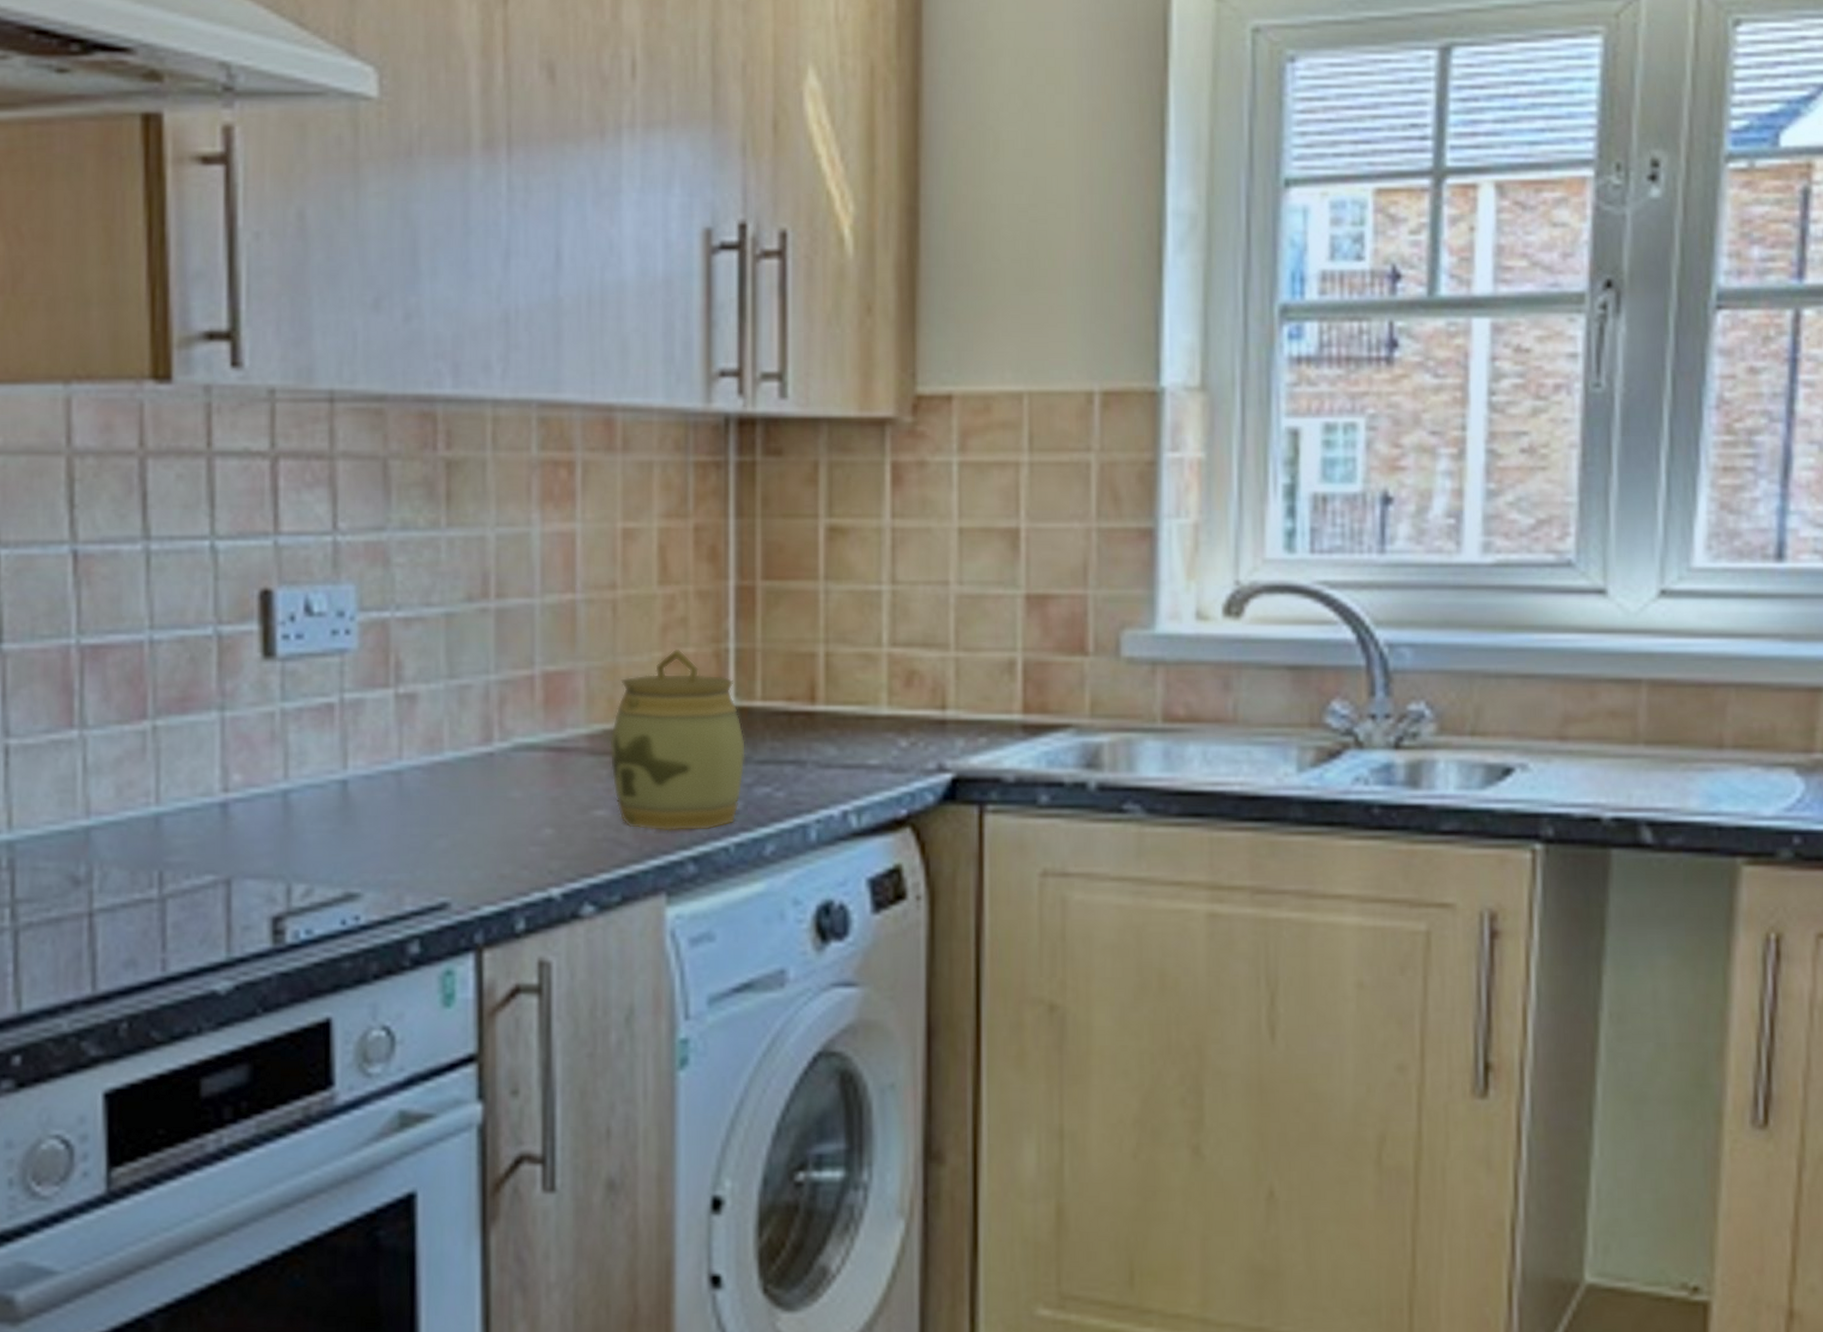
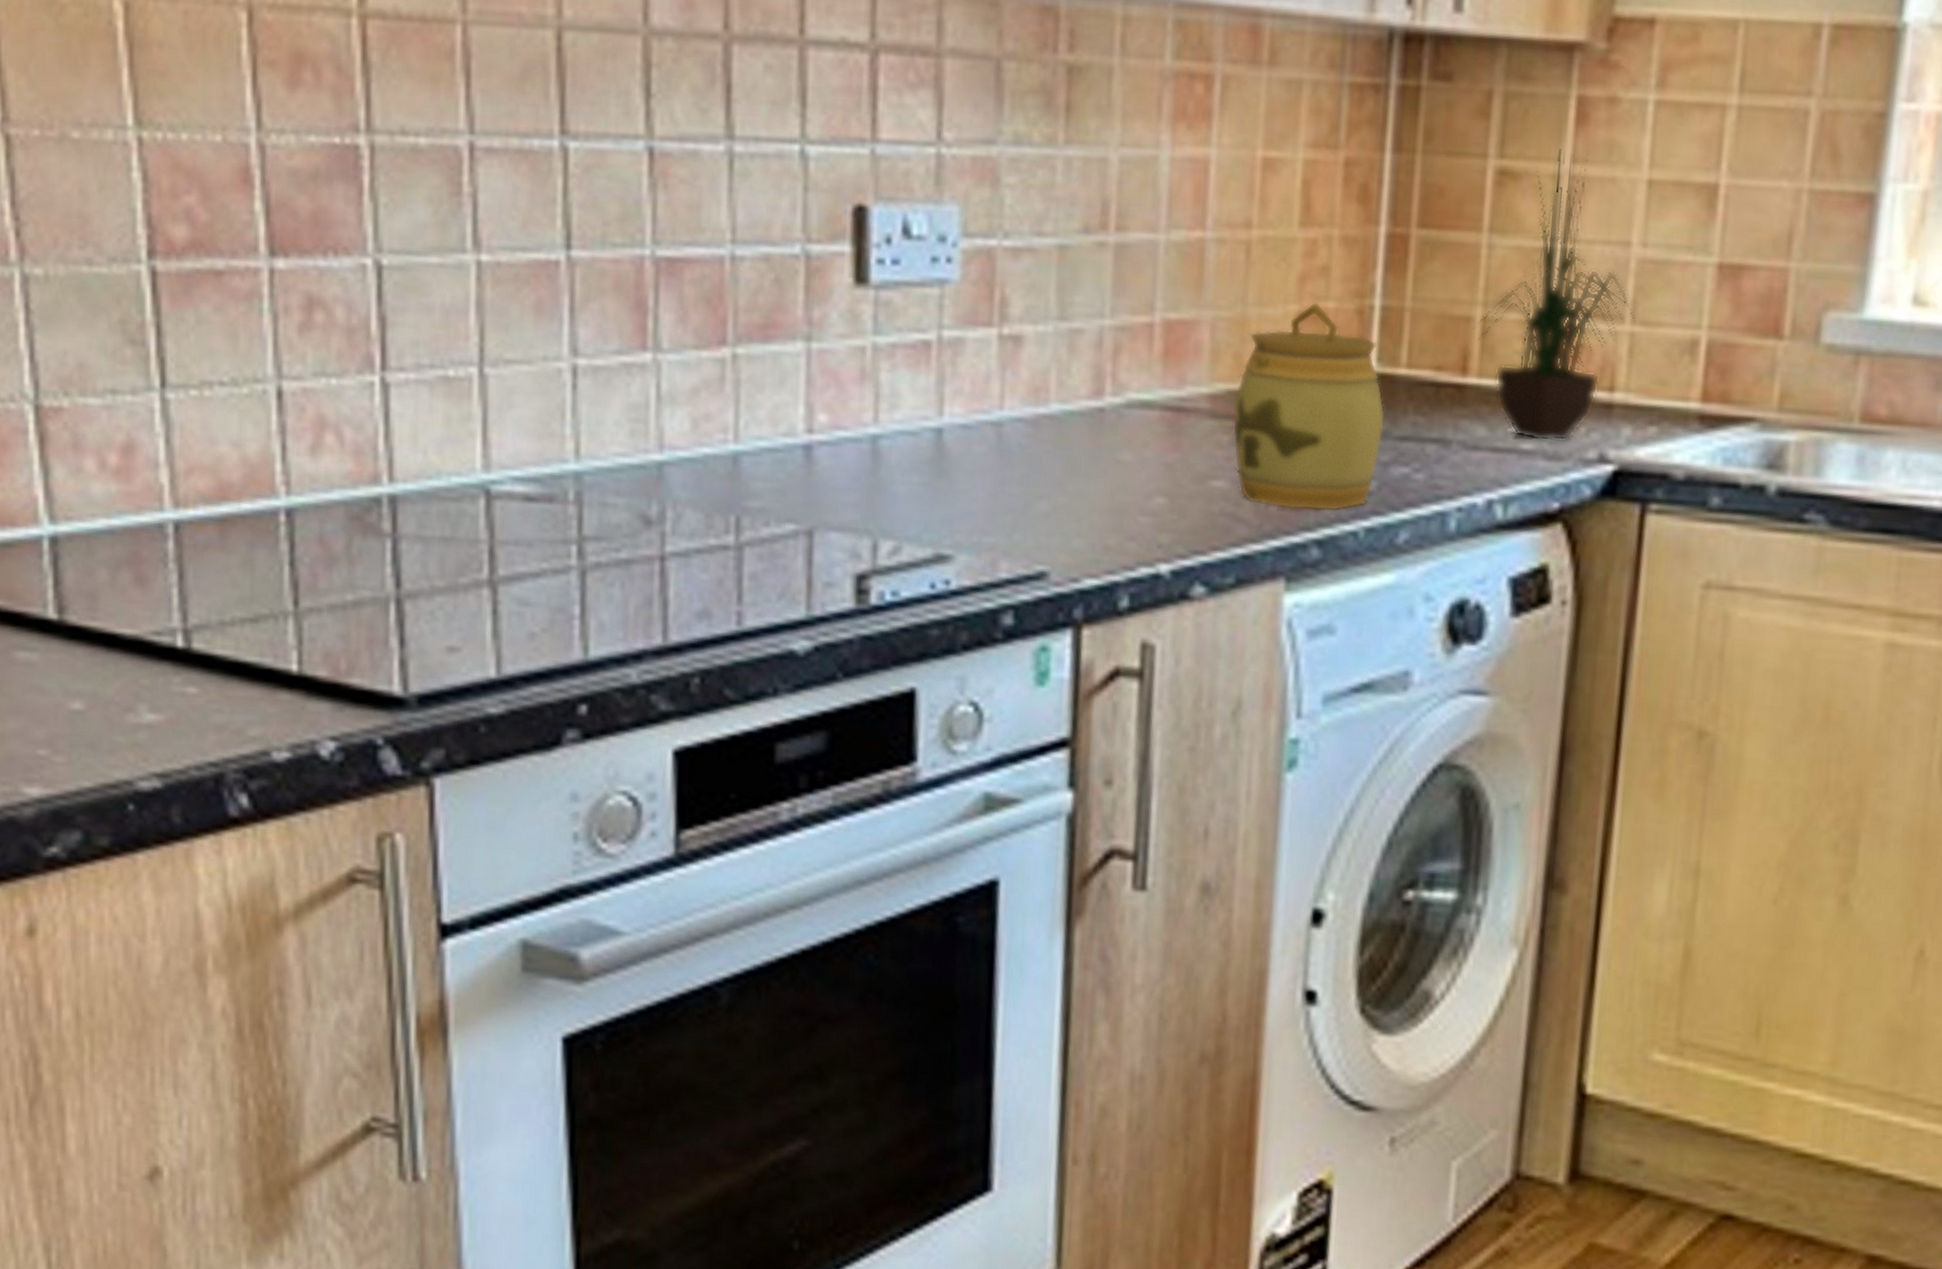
potted plant: none [818,507,960,757] -> present [1474,149,1637,442]

